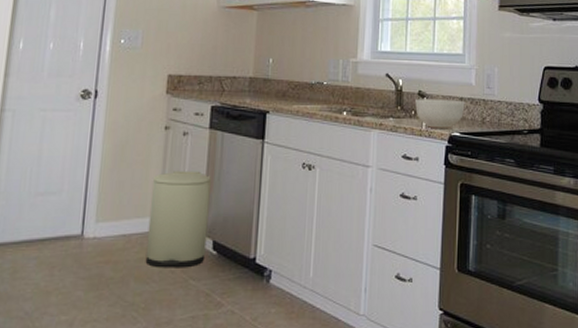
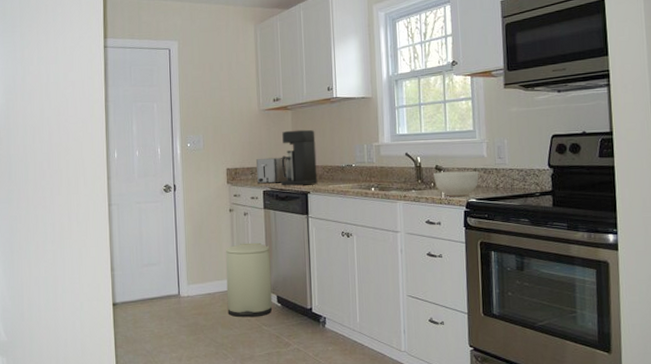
toaster: none [204,65,246,99] -> present [255,157,287,184]
coffee maker: none [234,34,284,104] -> present [280,129,318,187]

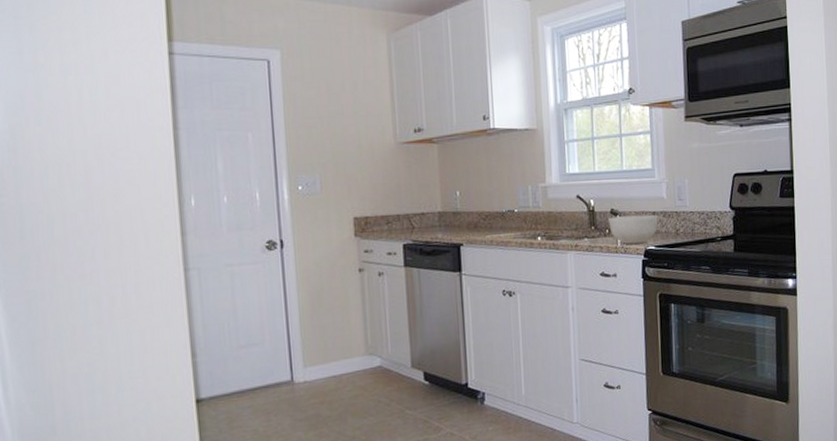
pedal bin: present [225,242,273,318] -> none [354,308,418,402]
toaster: present [255,157,287,184] -> none [392,202,434,236]
coffee maker: present [280,129,318,187] -> none [425,167,473,238]

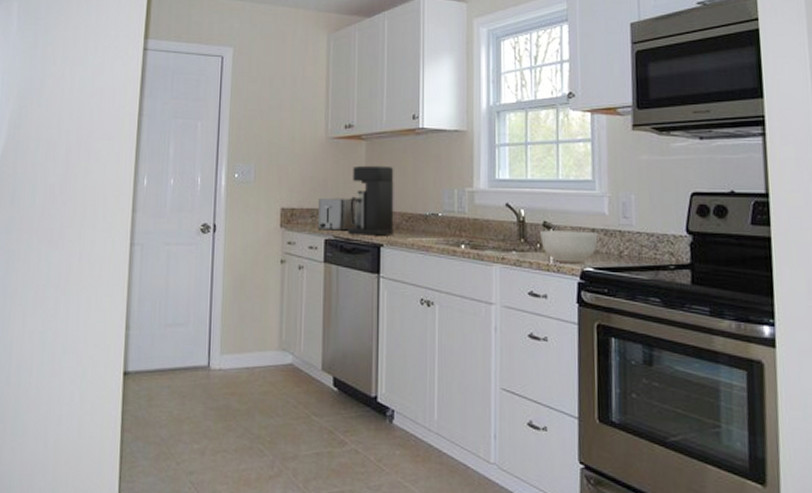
toaster: none [392,202,434,236] -> present [317,197,357,232]
coffee maker: none [425,167,473,238] -> present [347,165,394,237]

